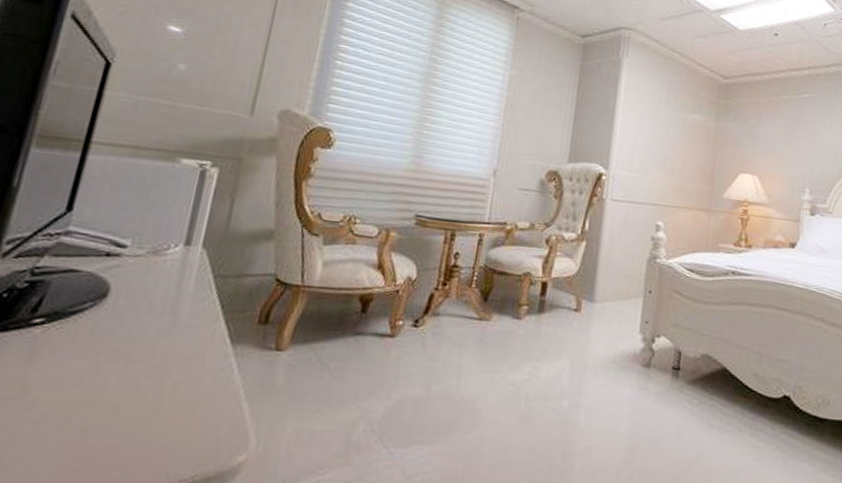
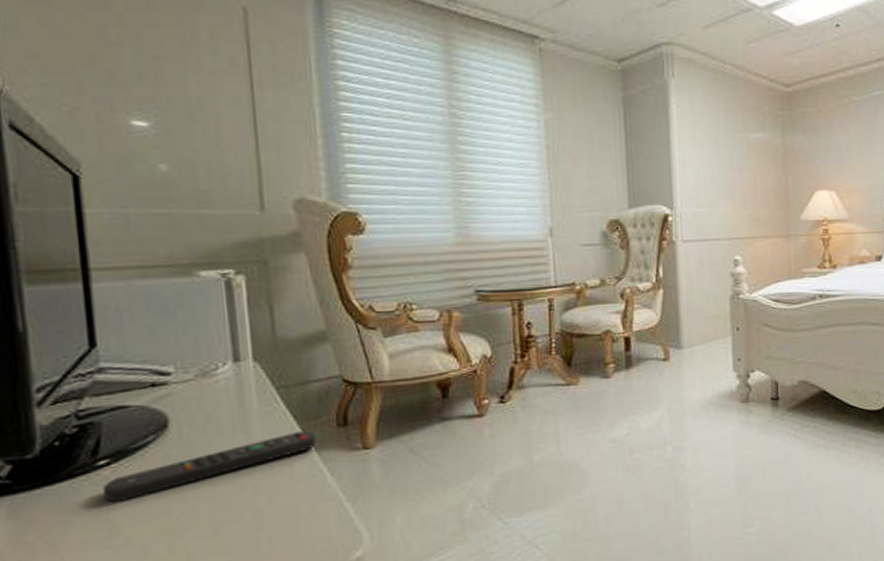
remote control: none [27,321,237,363] -> present [103,430,317,502]

